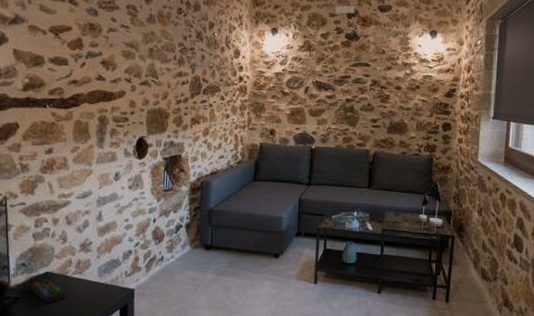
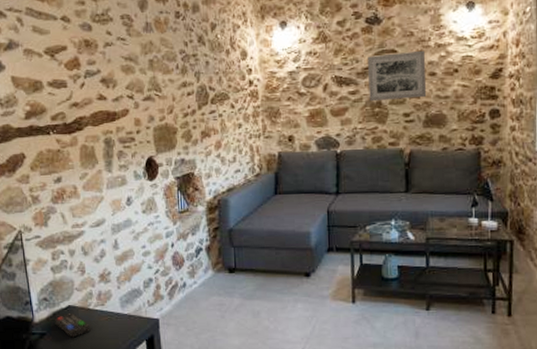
wall art: none [343,66,393,108] -> present [368,50,427,102]

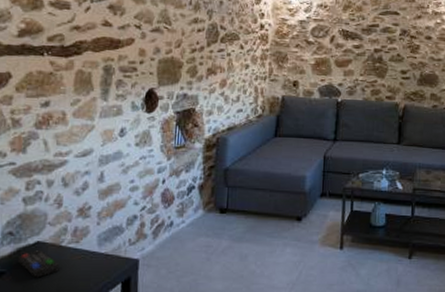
wall art: present [368,50,427,102] -> none [371,15,423,58]

